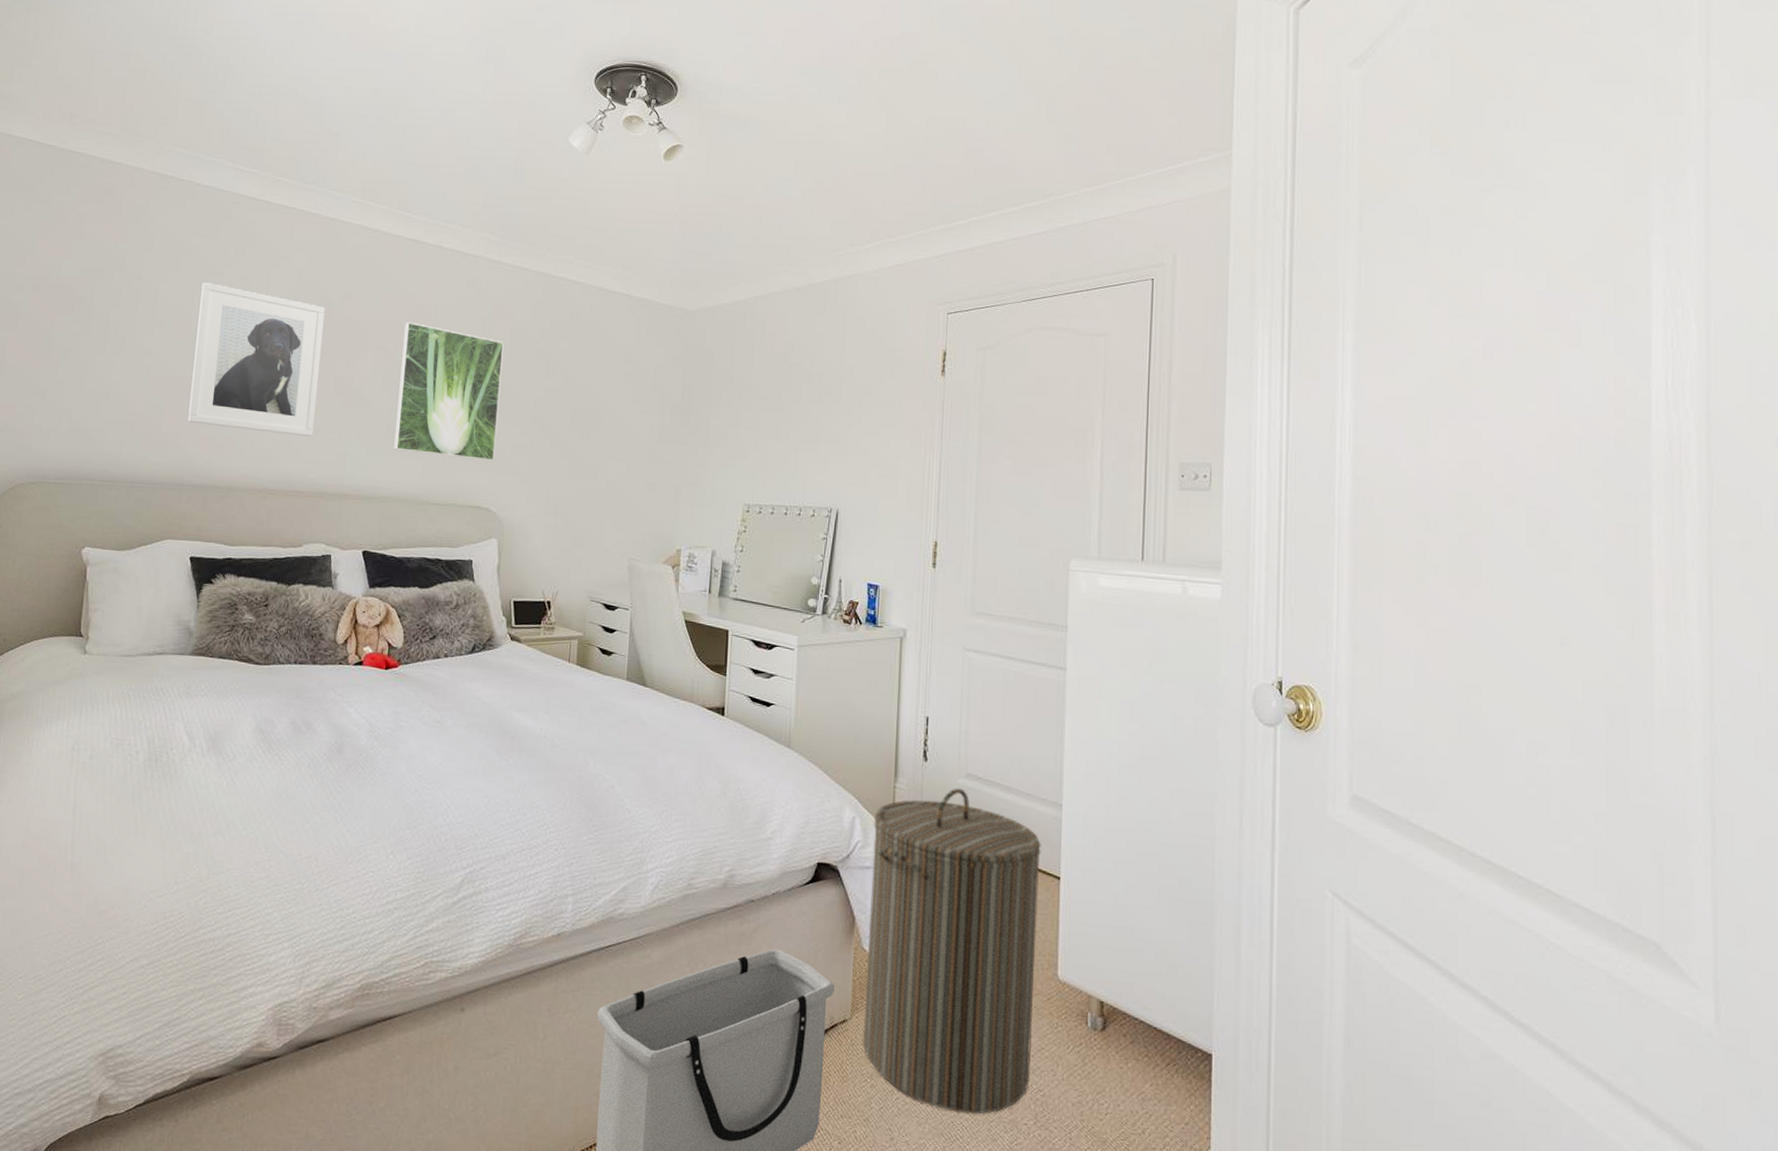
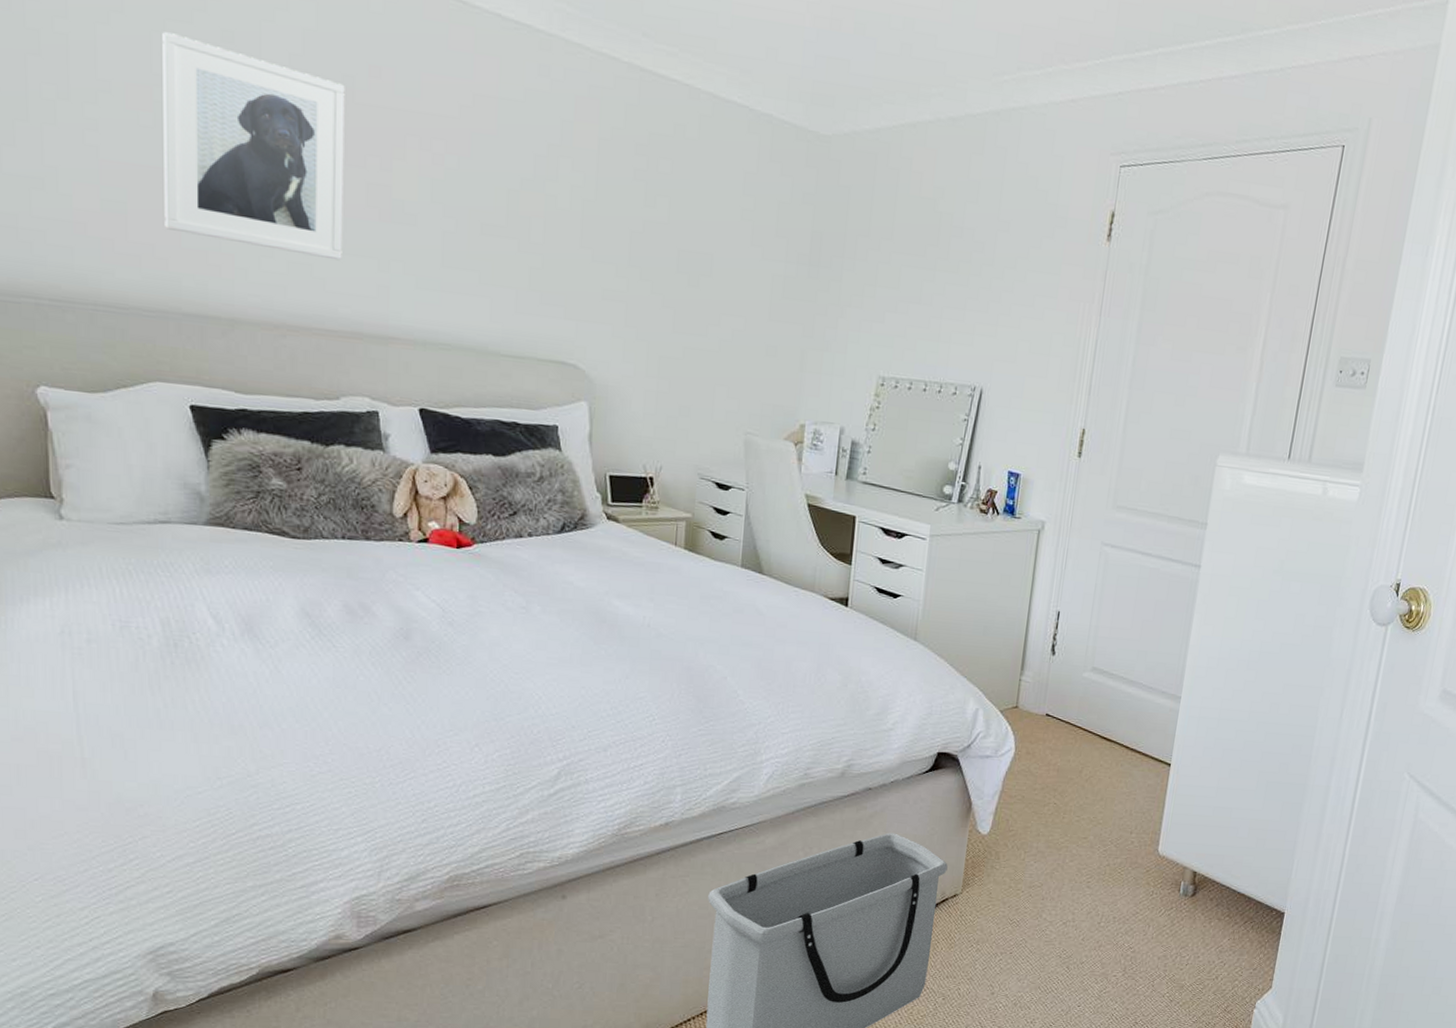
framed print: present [394,321,504,462] -> none [452,115,589,308]
laundry hamper: present [862,788,1041,1115] -> none [971,681,1157,970]

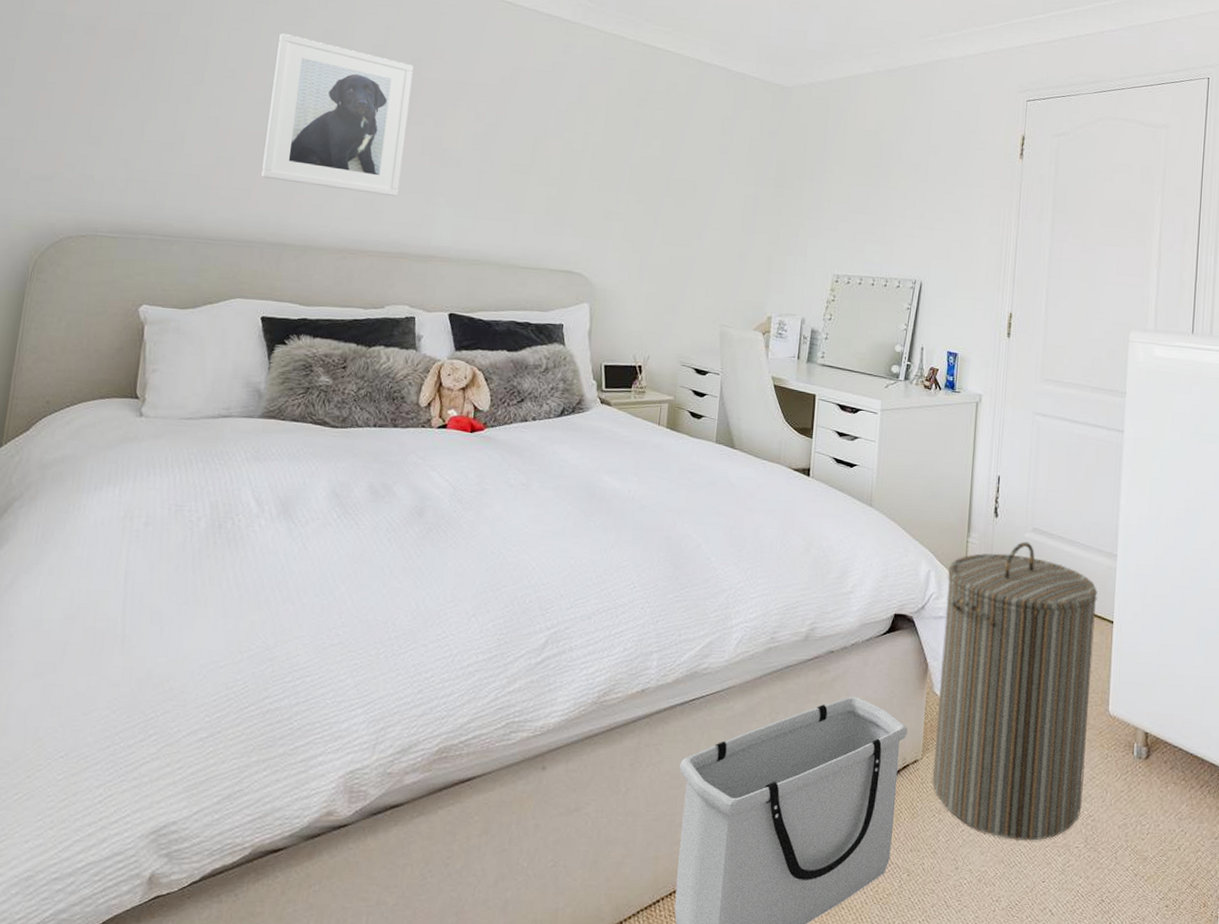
laundry hamper: none [971,681,1157,970] -> present [932,541,1098,841]

